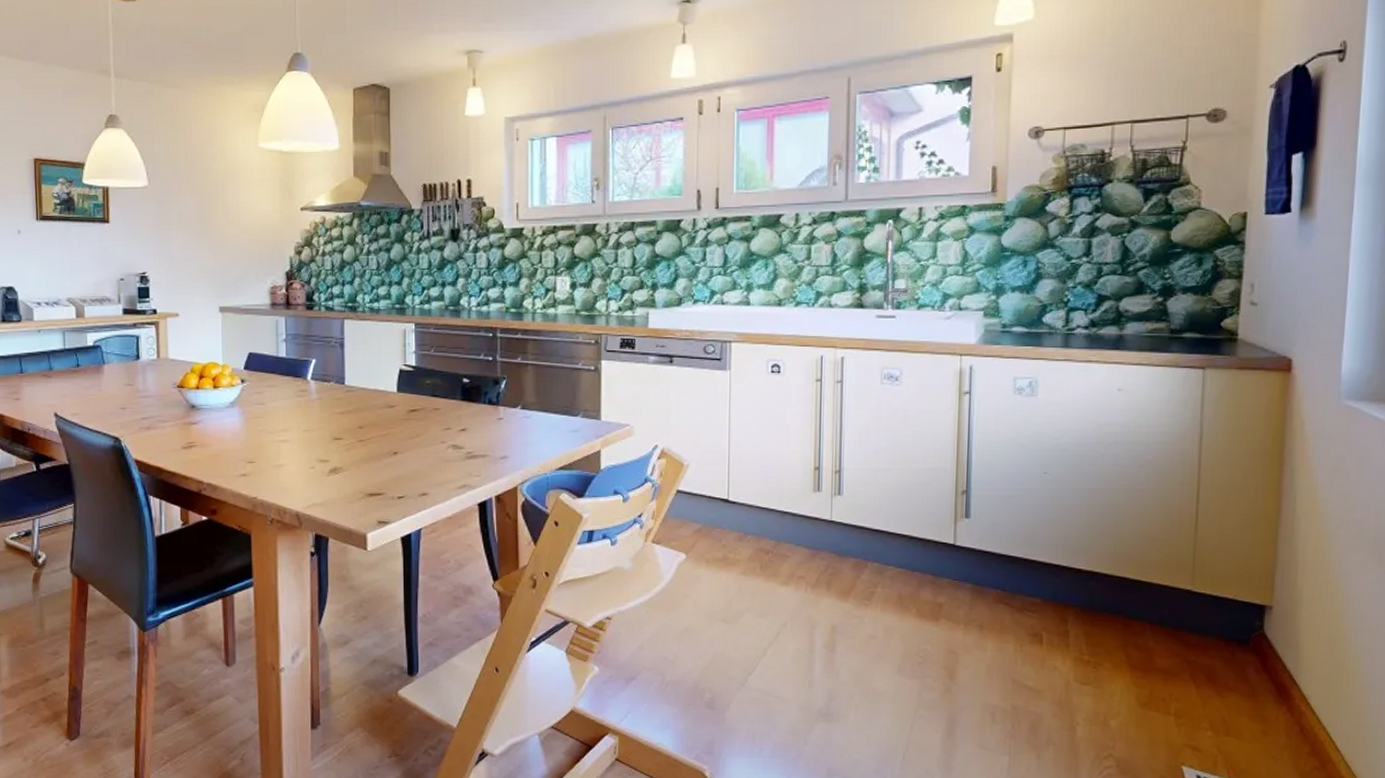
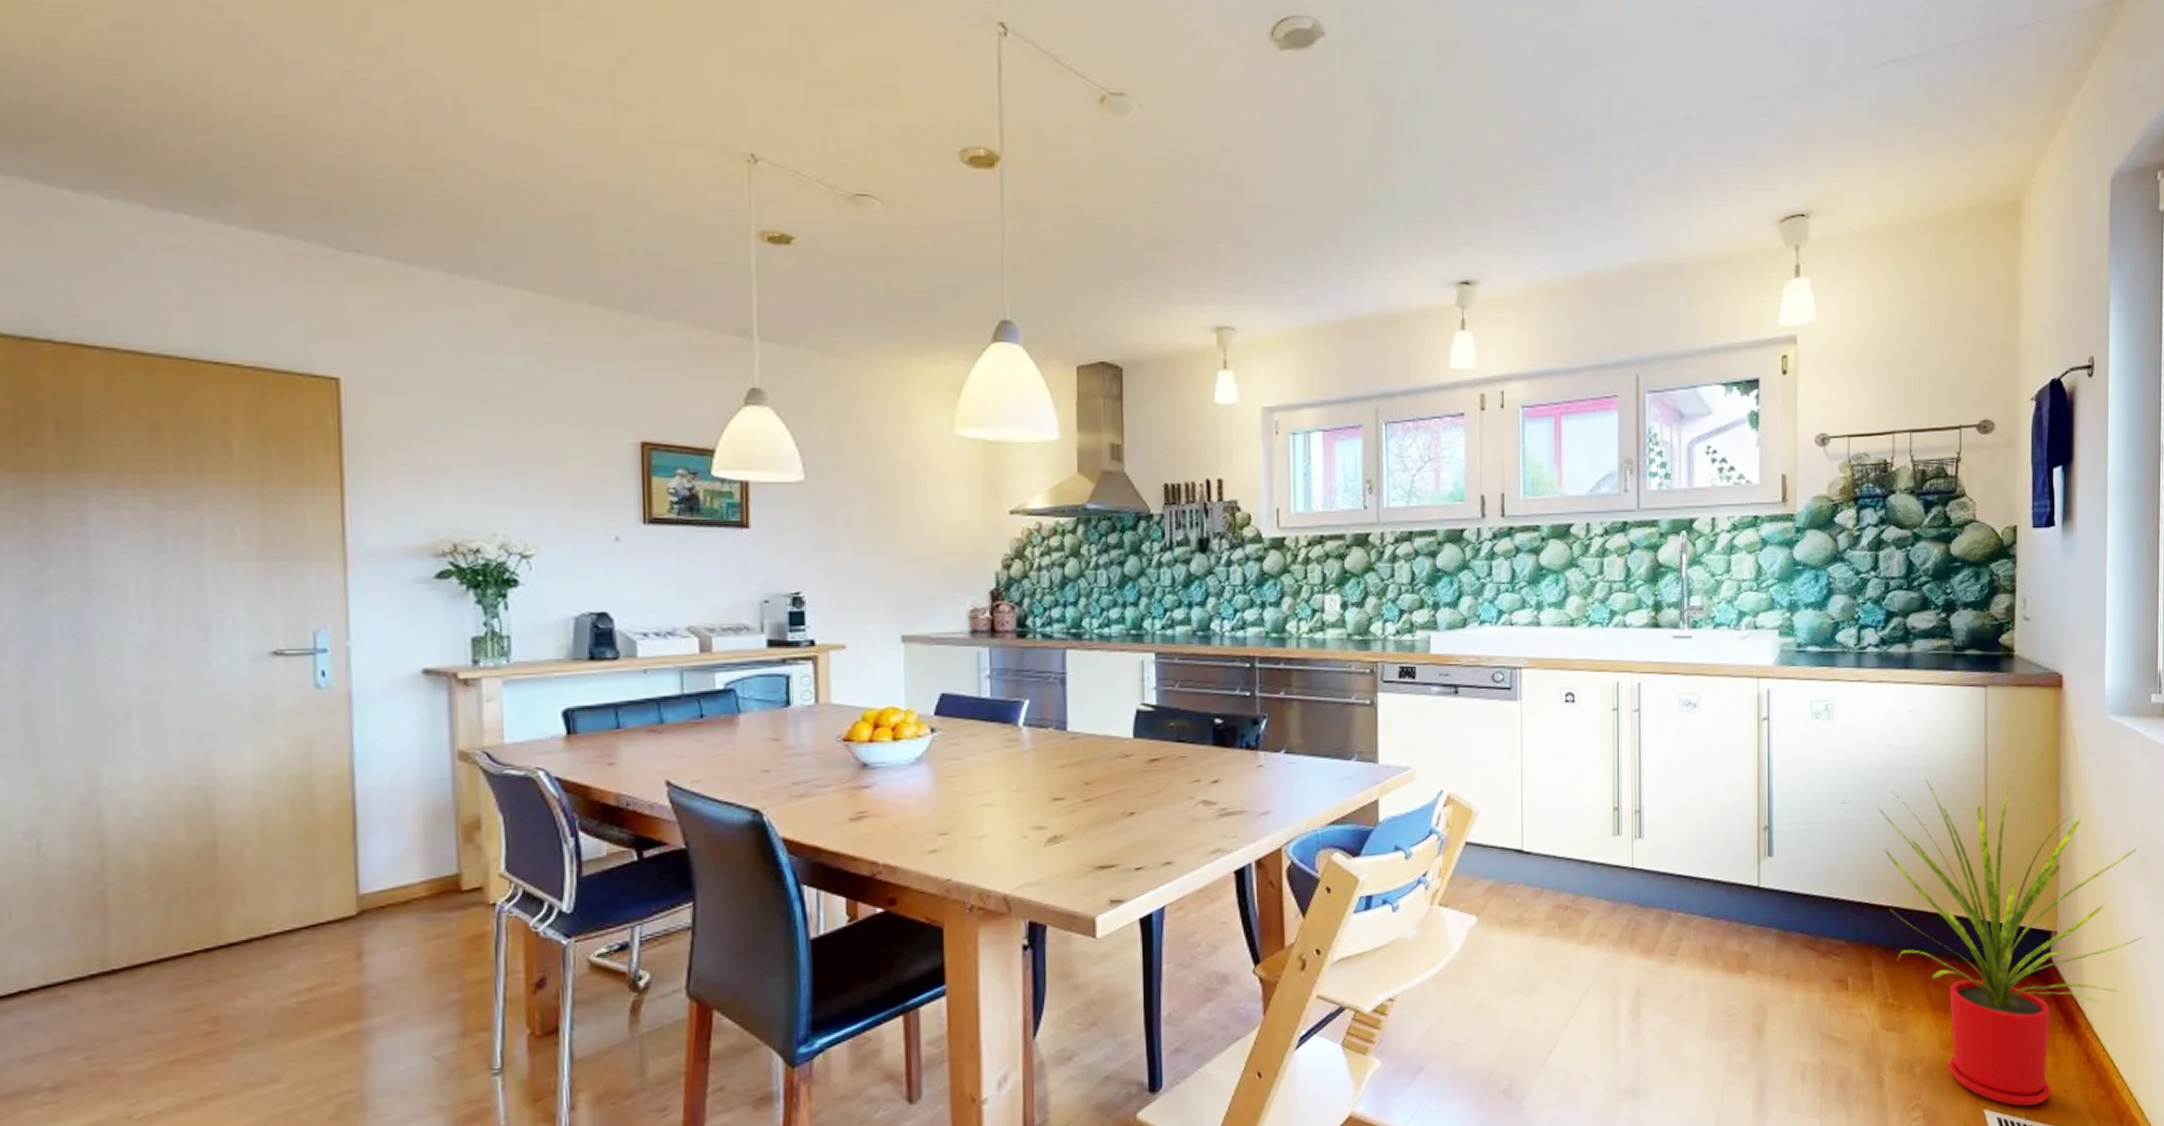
house plant: none [1080,453,1375,767] -> present [1877,778,2145,1107]

